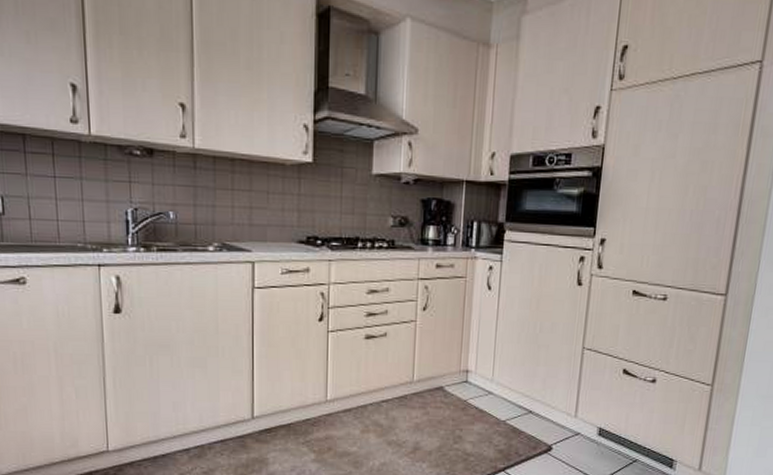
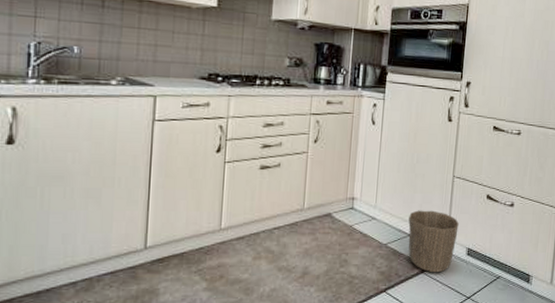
waste basket: none [530,385,589,453] -> present [408,210,459,273]

